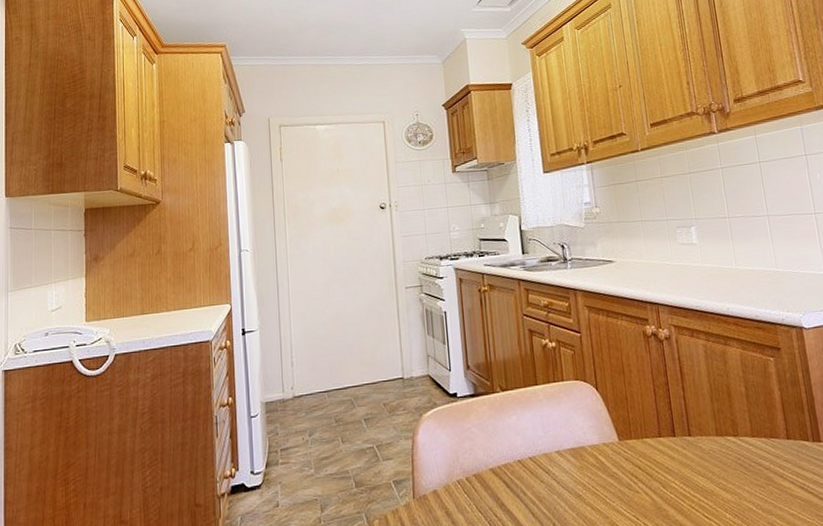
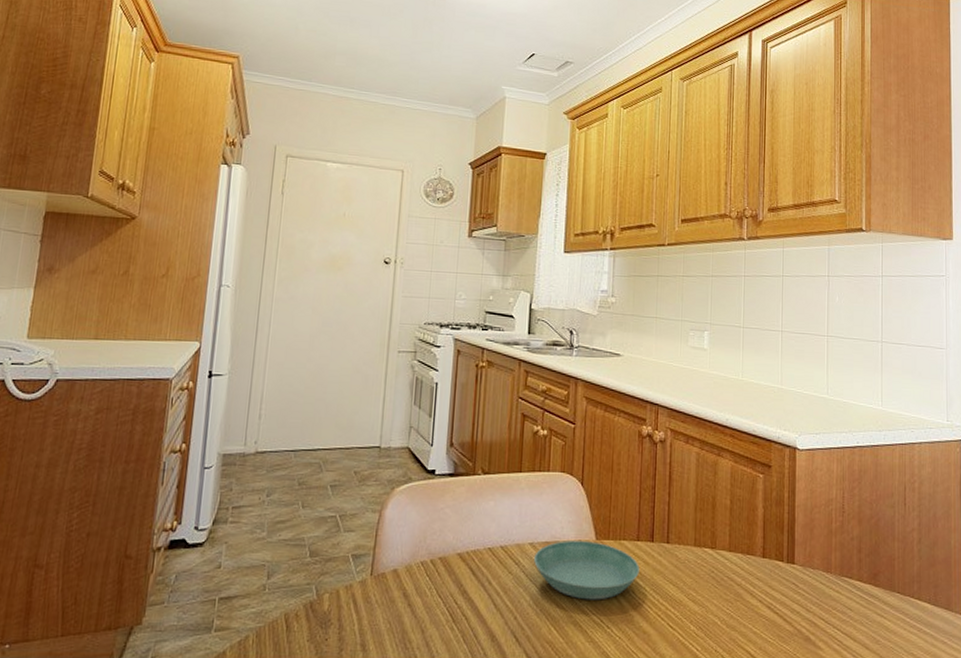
saucer: none [562,442,667,500] -> present [534,541,639,600]

